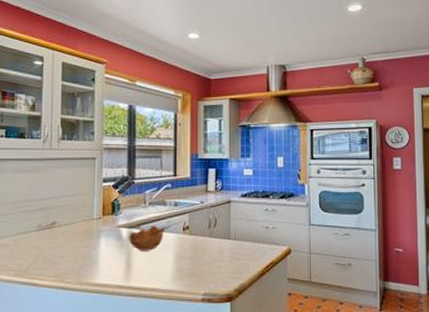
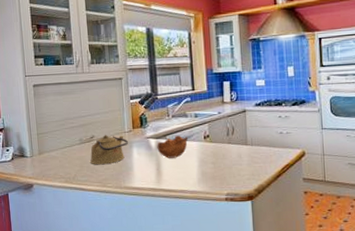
kettle: none [48,220,97,256] -> present [90,134,129,165]

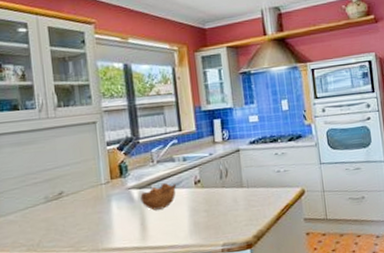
kettle: present [90,134,129,165] -> none [58,188,107,226]

